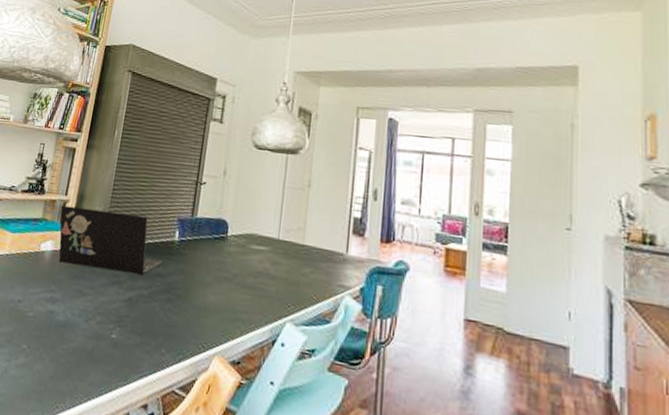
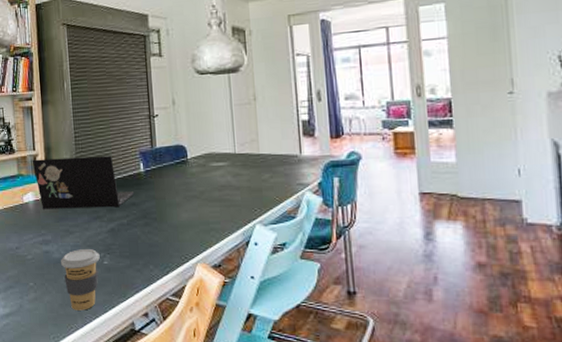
coffee cup: none [62,315,109,389] -> present [61,249,100,311]

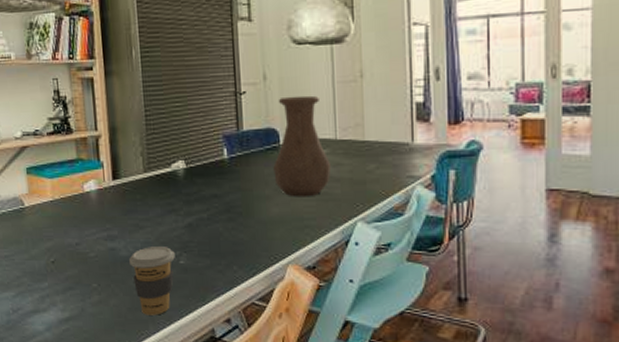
laptop: present [32,156,135,209] -> none [94,139,217,200]
vase: none [182,116,232,204] -> present [273,95,332,197]

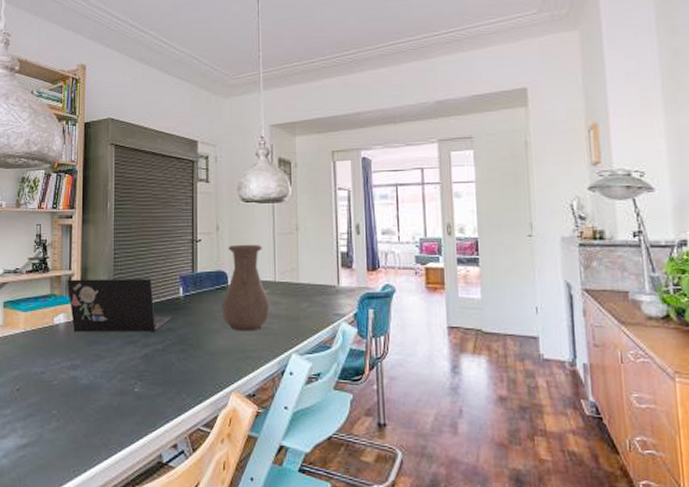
laptop: none [94,139,217,200] -> present [67,279,172,332]
coffee cup: present [129,247,175,315] -> none [89,375,131,441]

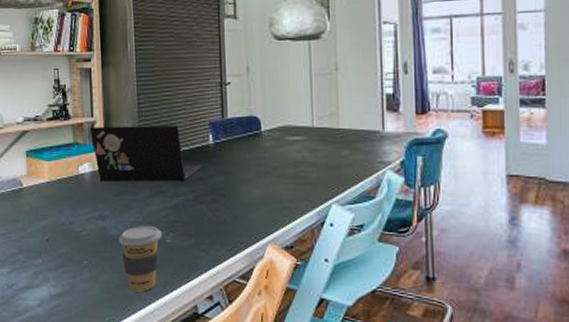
coffee cup: none [89,375,131,441] -> present [119,226,162,292]
vase: present [222,244,271,331] -> none [255,86,309,181]

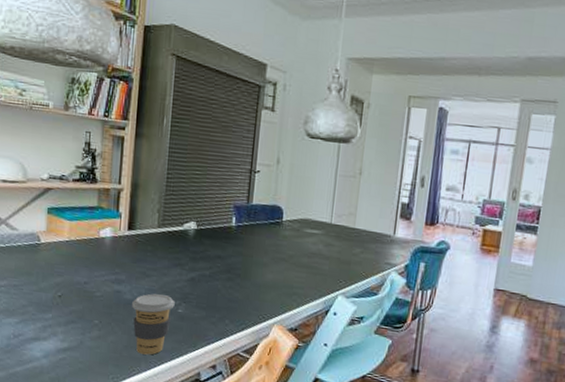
laptop: present [89,125,202,182] -> none [115,193,222,257]

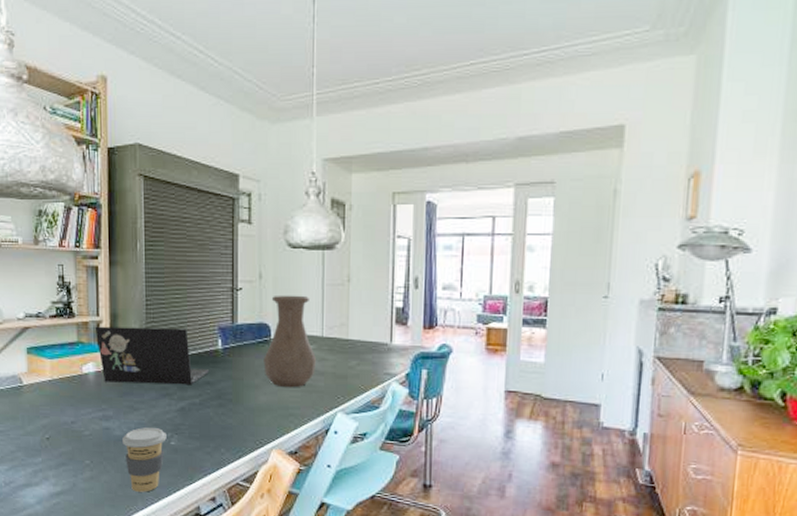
laptop: none [115,193,222,257] -> present [94,326,210,385]
vase: none [273,180,324,269] -> present [264,295,317,388]

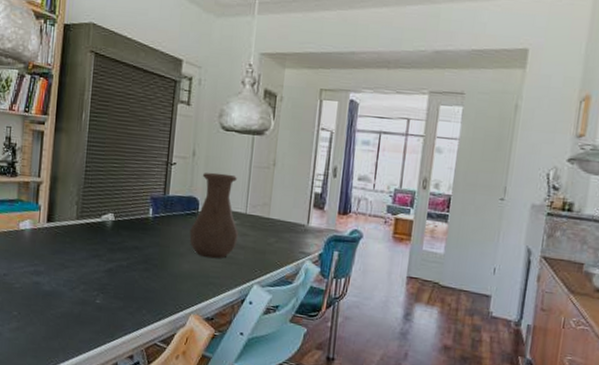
laptop: present [94,326,210,385] -> none [35,186,139,248]
coffee cup: present [122,427,167,492] -> none [50,284,93,346]

